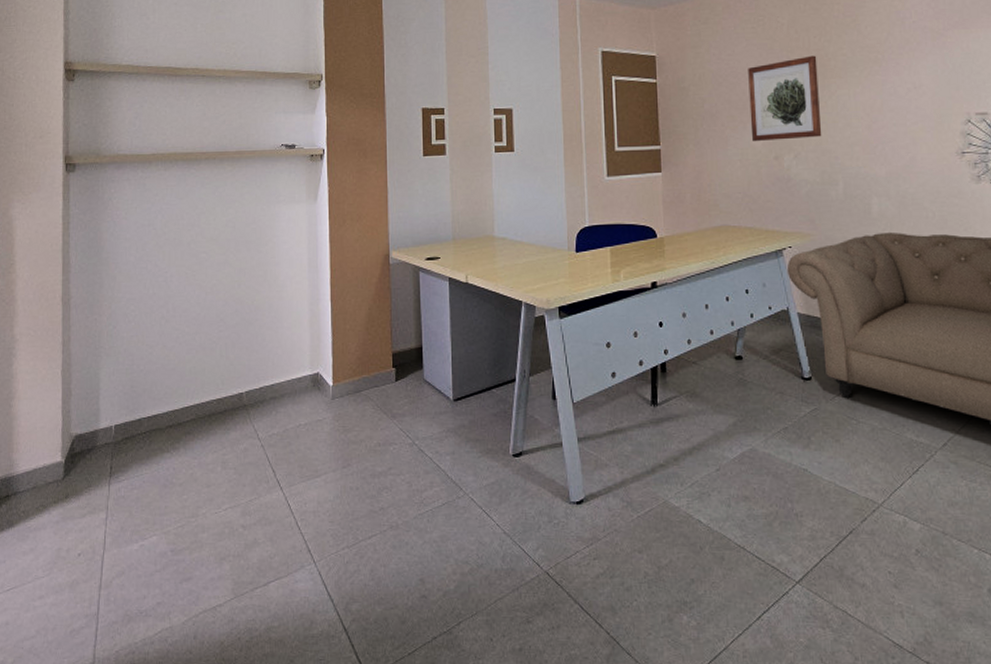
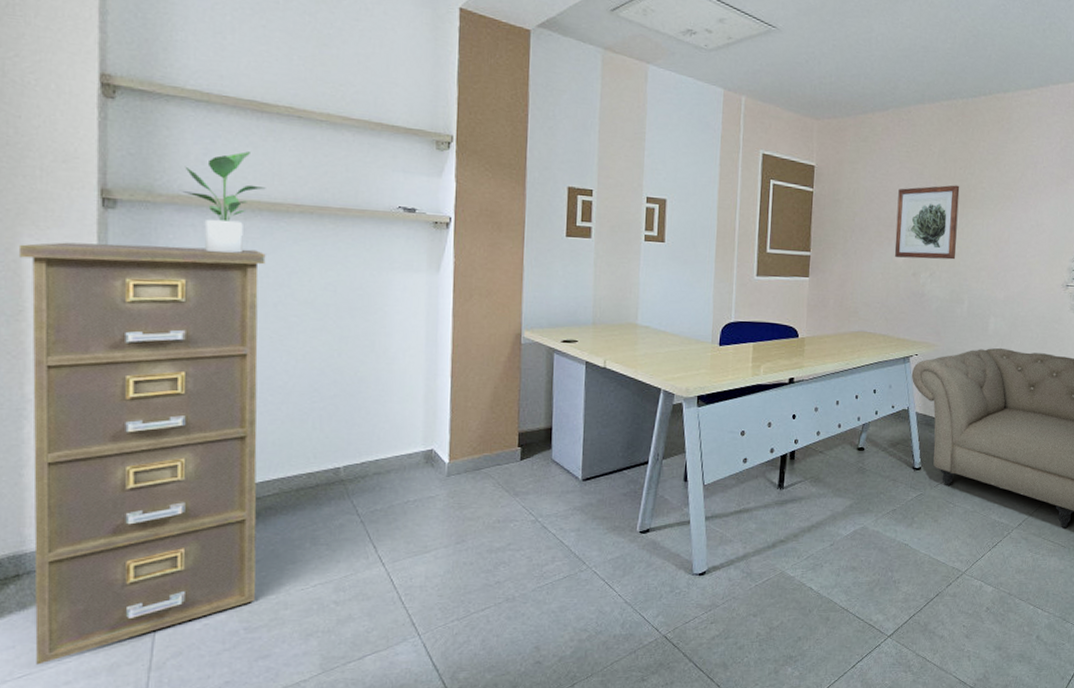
filing cabinet: none [11,196,181,579] -> present [18,242,266,665]
potted plant: none [120,111,180,202] -> present [182,151,266,254]

